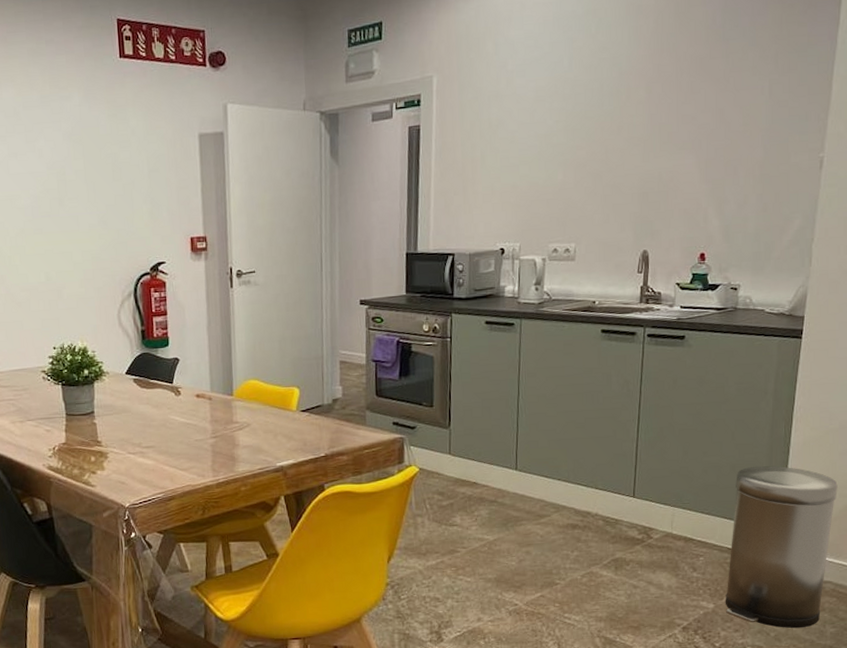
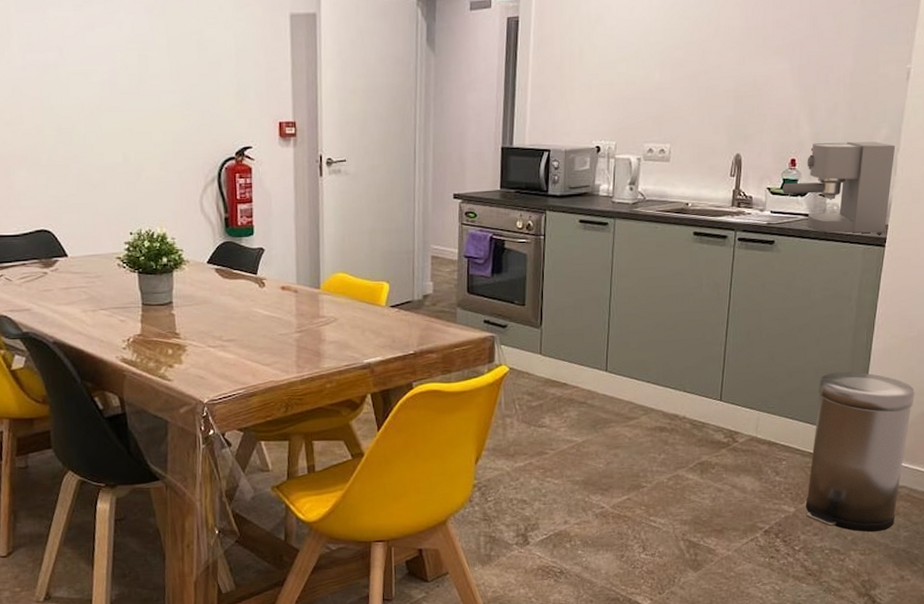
coffee maker: none [692,232,810,328] -> present [782,141,896,235]

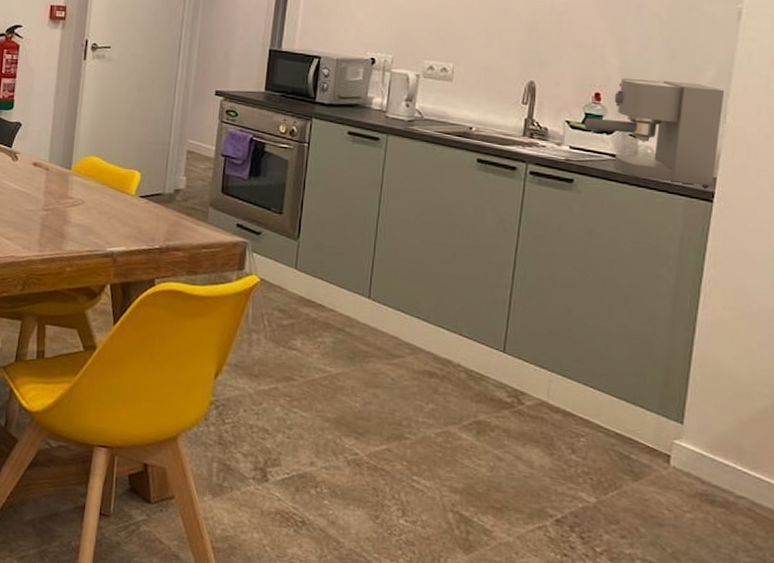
pedal bin: present [805,372,915,532] -> none [610,340,755,550]

